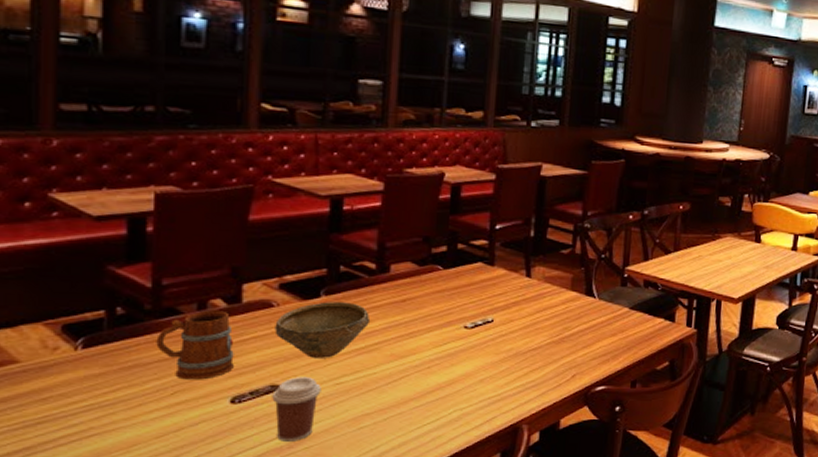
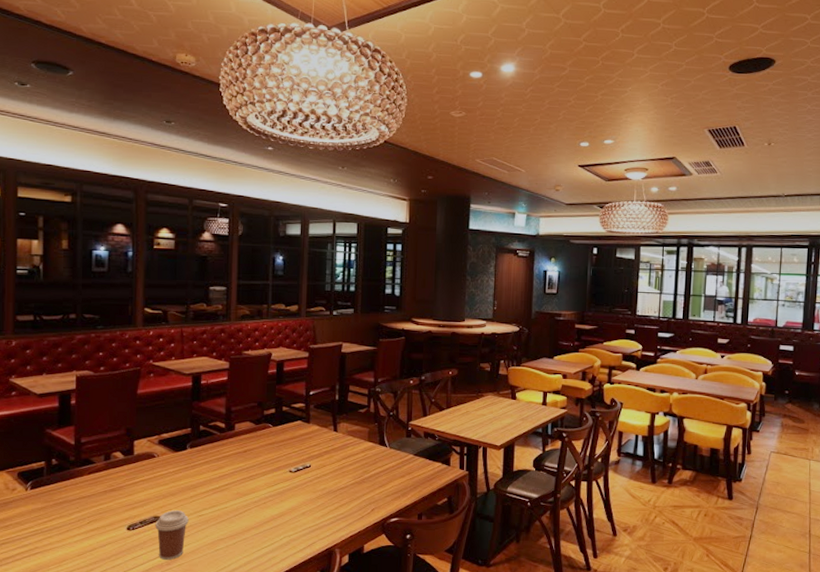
mug: present [156,310,234,380] -> none [78,460,129,512]
bowl: present [275,302,371,358] -> none [156,453,222,496]

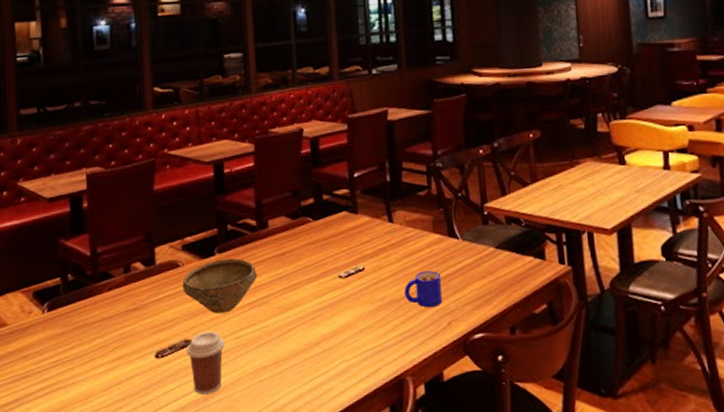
bowl: none [156,453,222,496] -> present [182,259,258,313]
mug: none [341,470,371,498] -> present [404,271,443,308]

